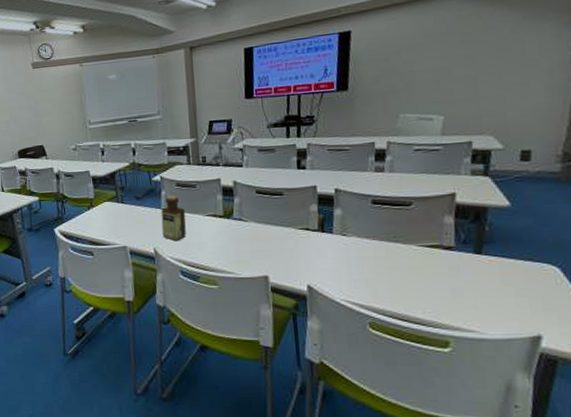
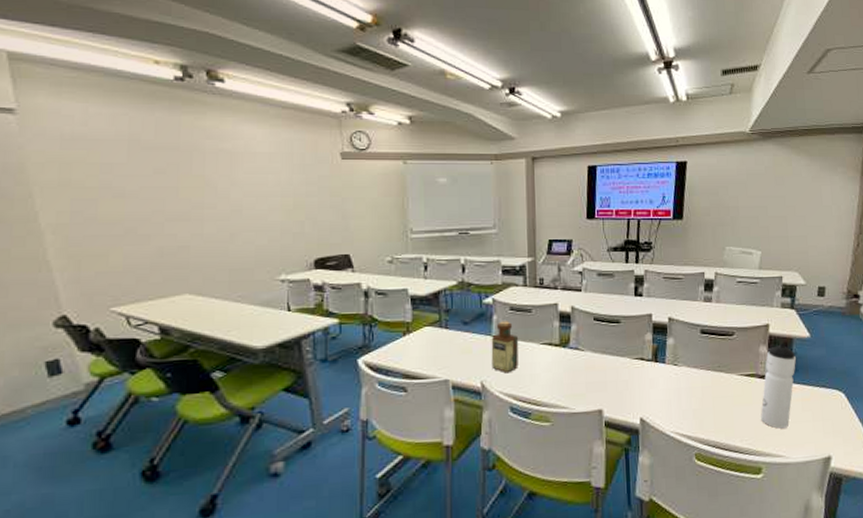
water bottle: none [447,212,492,303] -> present [761,343,796,429]

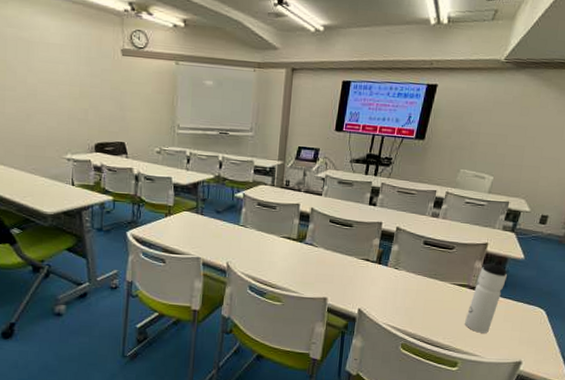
bottle: present [491,321,519,374] -> none [237,214,263,258]

